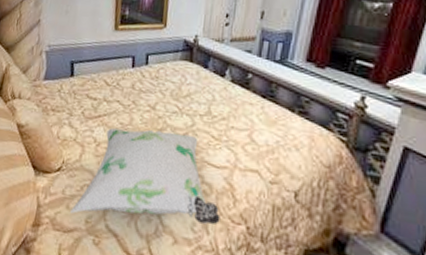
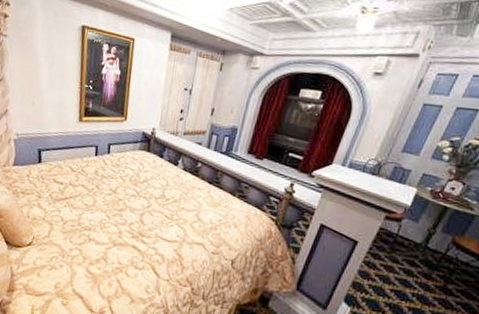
decorative pillow: present [70,128,220,225] -> none [41,209,170,288]

